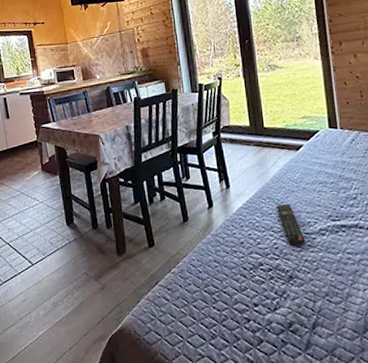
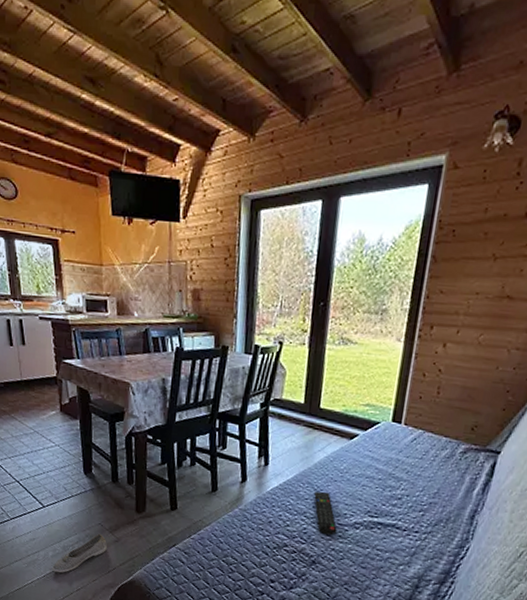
shoe: none [43,283,94,333] -> present [51,533,107,573]

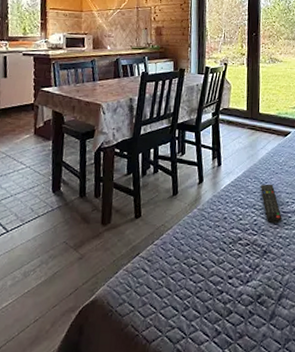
shoe: present [51,533,107,573] -> none [8,252,71,304]

